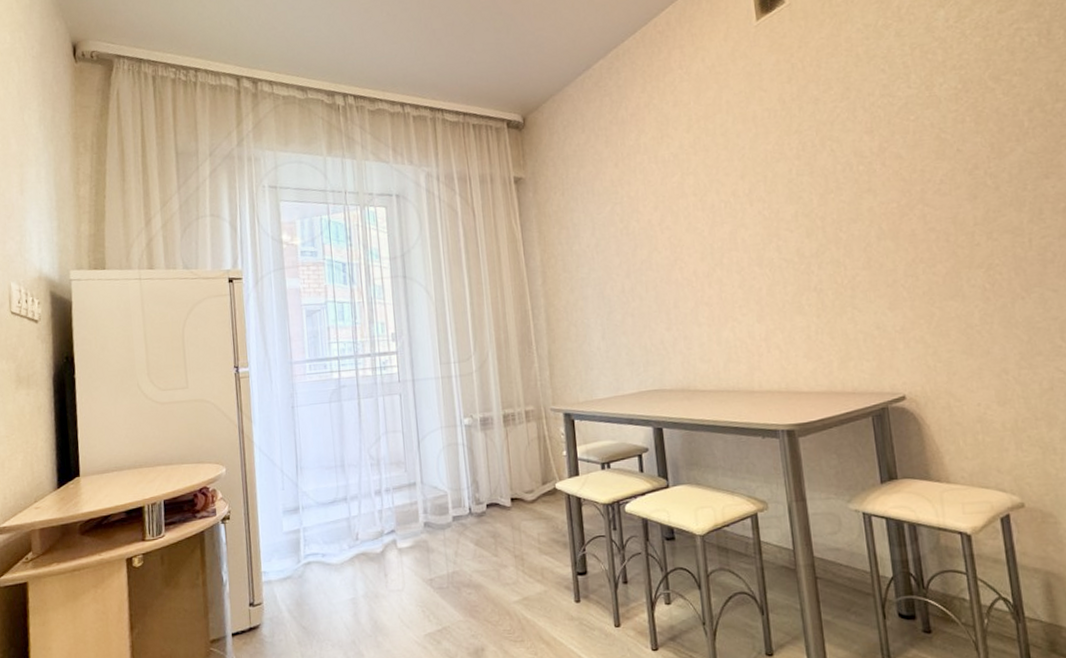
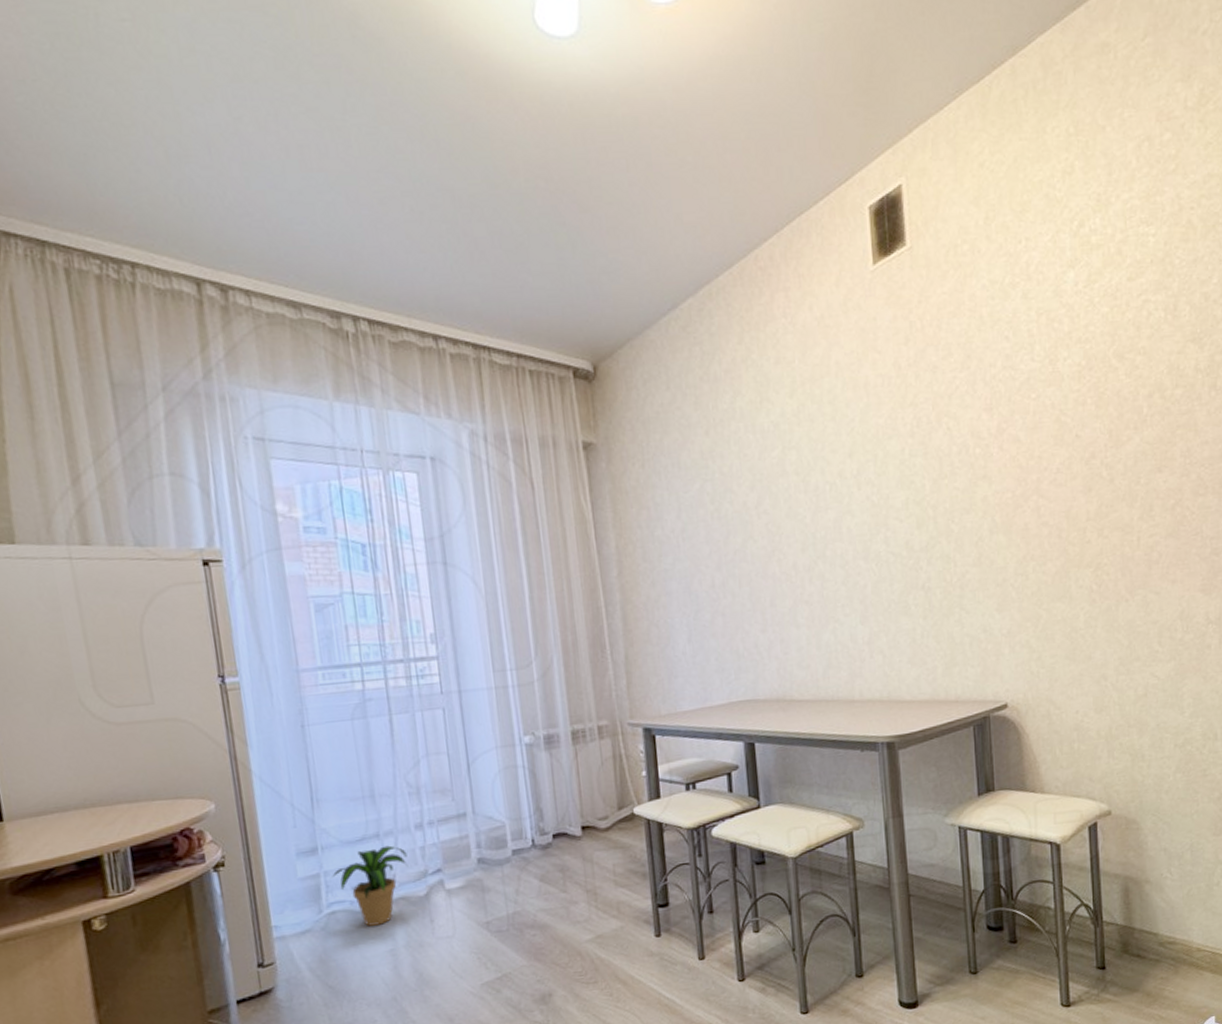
potted plant: none [309,508,368,577] -> present [332,845,407,926]

